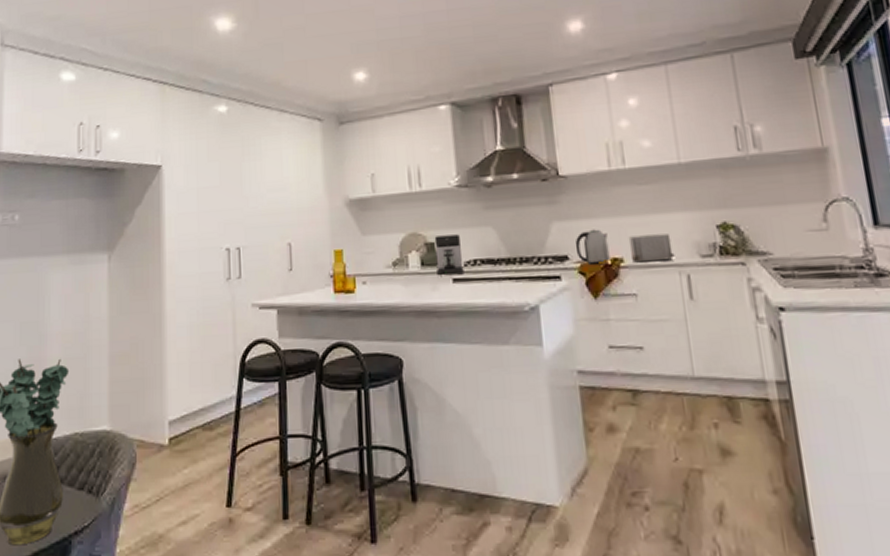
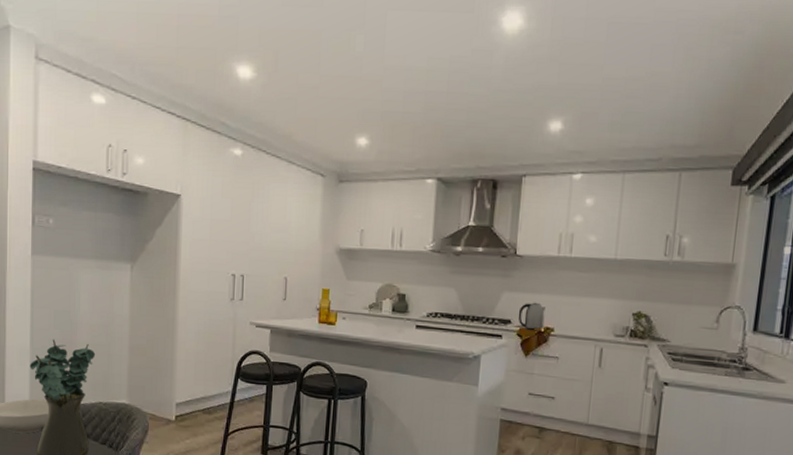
coffee maker: present [434,234,464,276] -> none [404,289,427,323]
toaster: present [628,234,675,263] -> none [560,312,595,335]

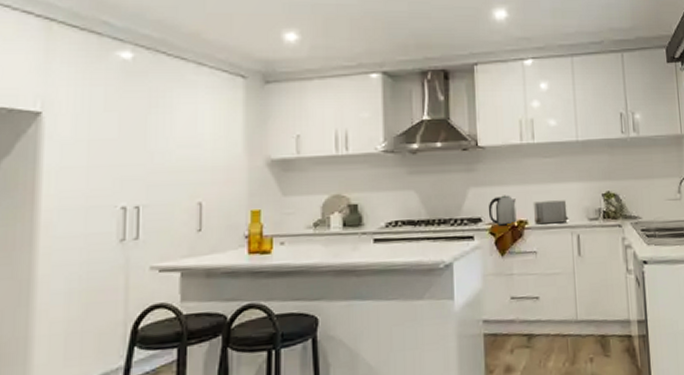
toaster: none [560,312,595,335] -> present [533,200,569,225]

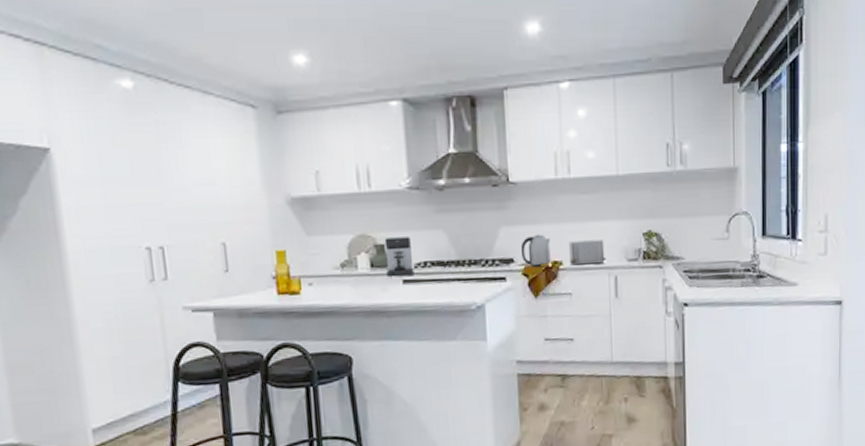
coffee maker: none [358,197,385,237] -> present [384,237,414,278]

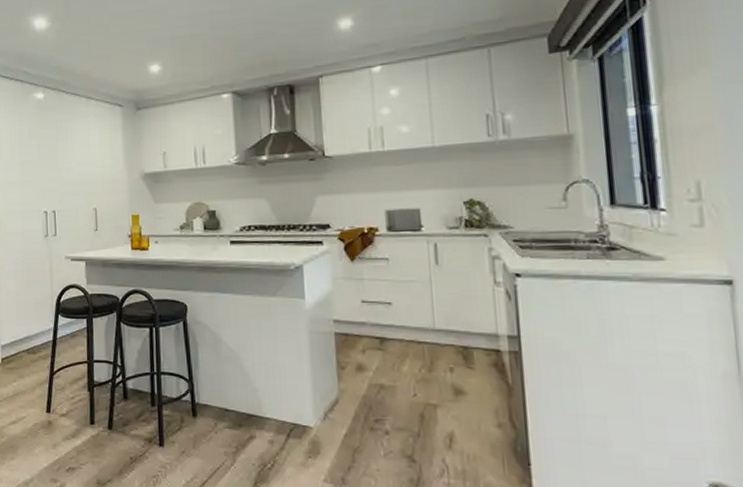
coffee maker: present [384,237,414,278] -> none [215,204,240,239]
kettle: present [520,234,551,268] -> none [336,202,367,234]

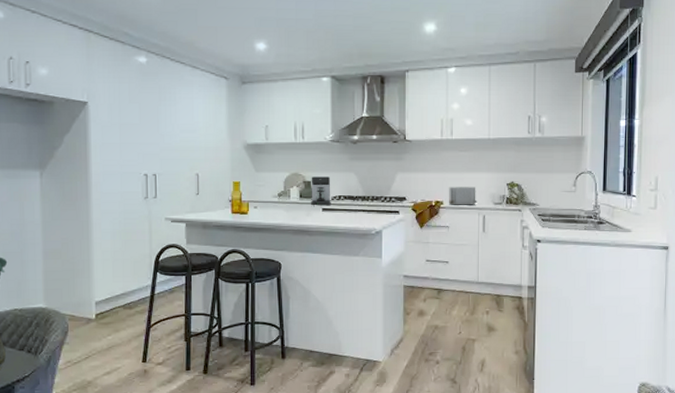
coffee maker: none [215,204,240,239] -> present [311,177,331,206]

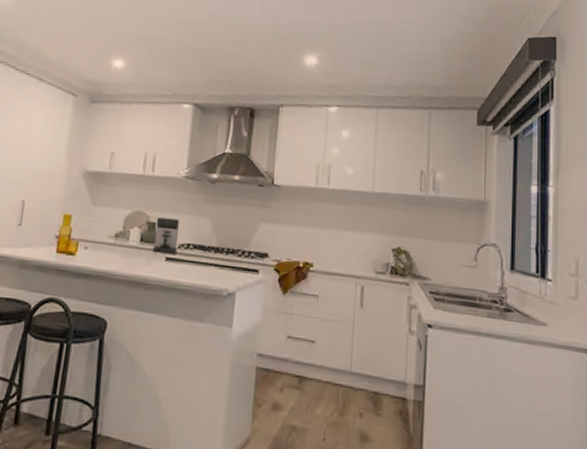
toaster: present [448,187,477,205] -> none [319,246,355,272]

